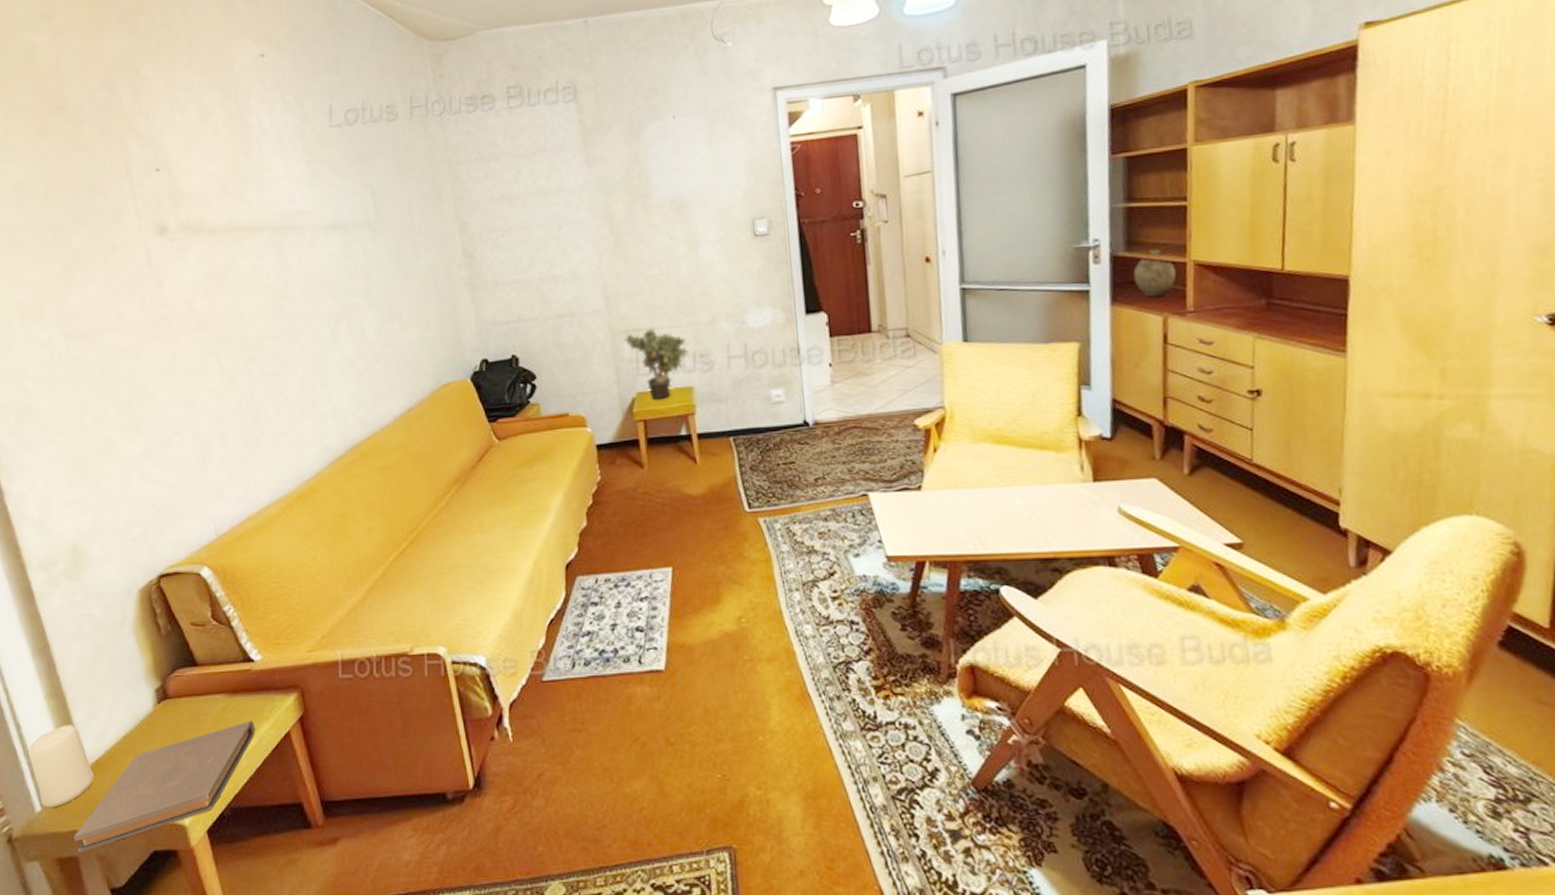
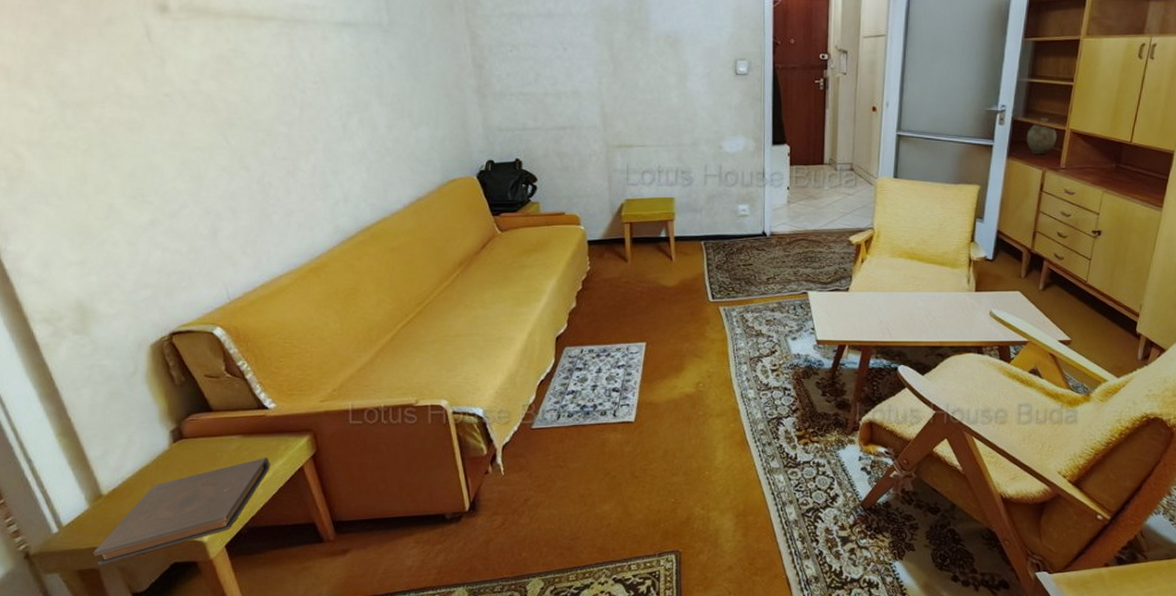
candle: present [29,724,96,808] -> none [42,460,113,530]
potted plant: present [623,328,689,400] -> none [616,145,672,207]

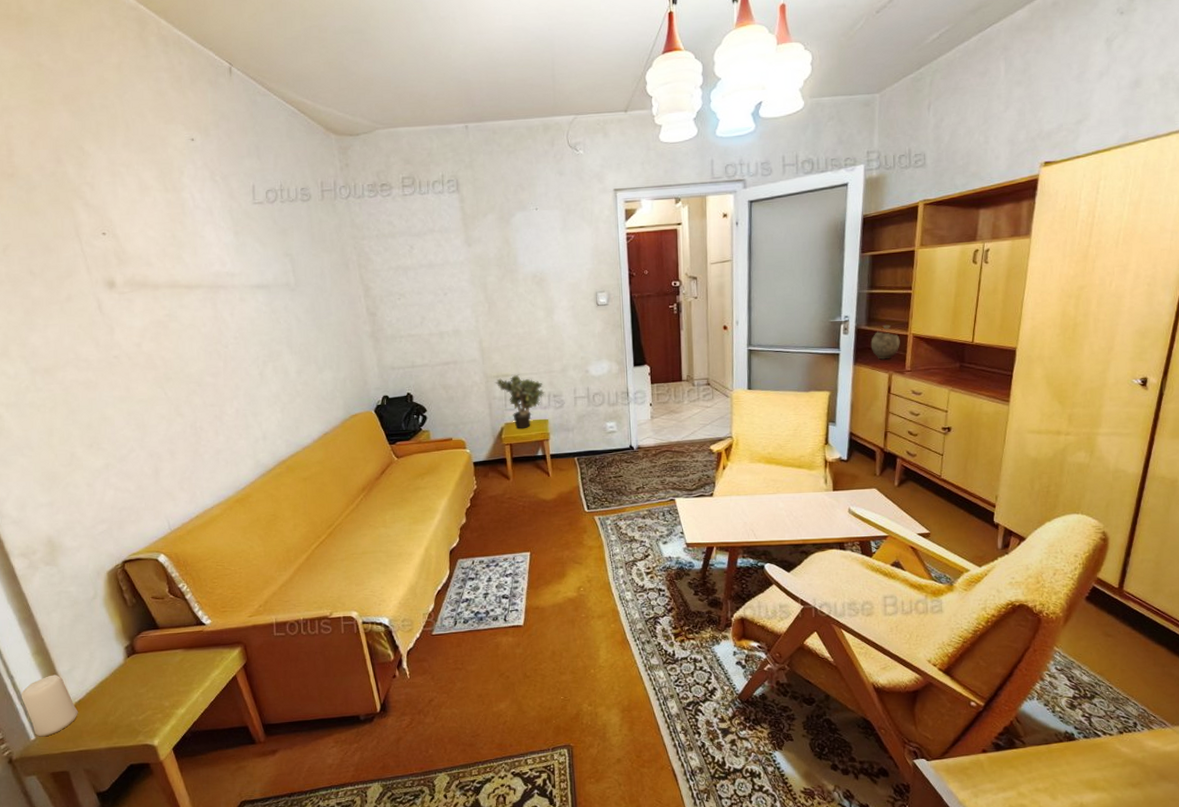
candle: none [42,460,113,530] -> present [21,675,79,737]
book: present [93,458,270,565] -> none [64,668,209,768]
potted plant: none [616,145,672,207] -> present [495,374,545,429]

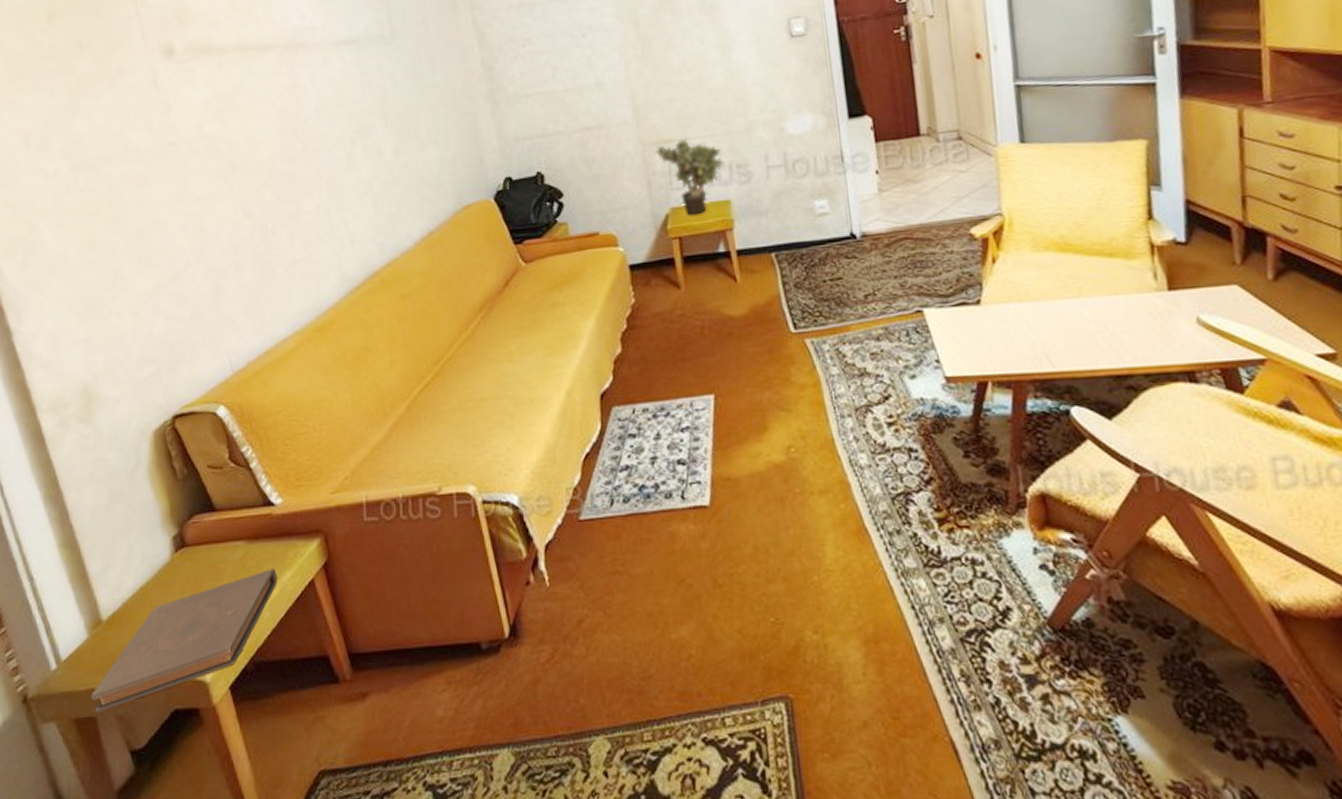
candle: present [21,675,79,737] -> none [43,576,112,666]
book: none [64,668,209,768] -> present [91,569,278,713]
decorative vase: present [870,324,900,359] -> none [1203,35,1251,88]

